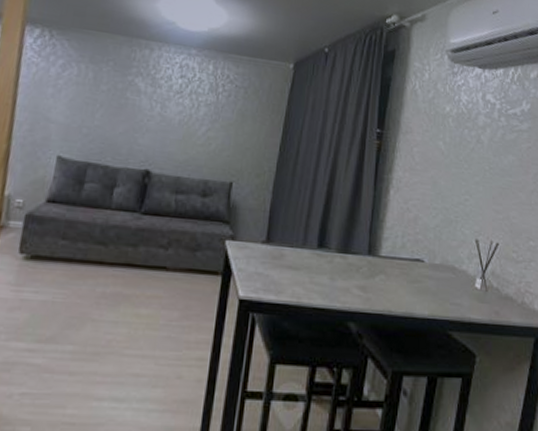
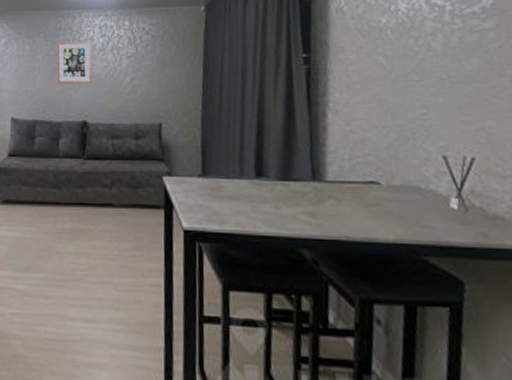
wall art: none [121,75,169,128] -> present [57,41,92,84]

